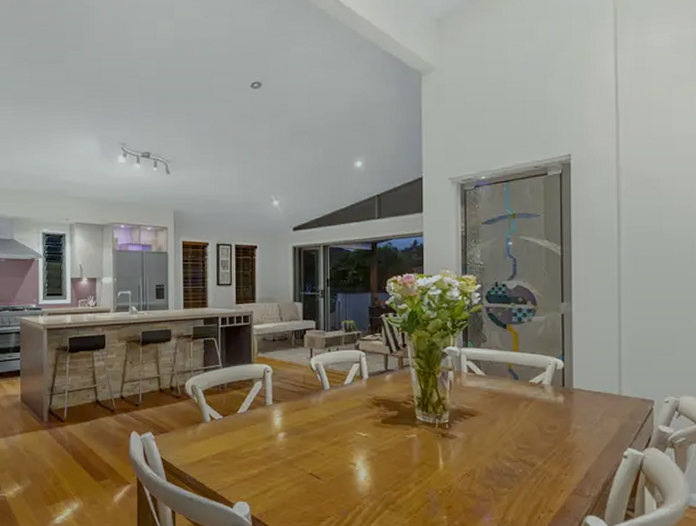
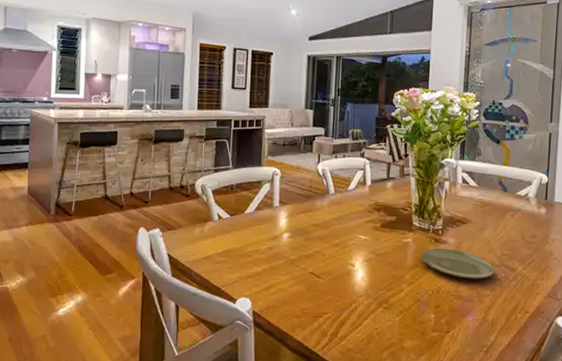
plate: none [428,443,511,476] -> present [421,248,494,279]

